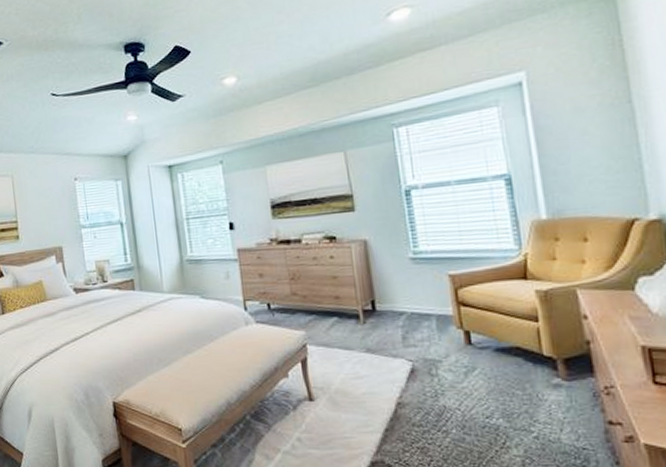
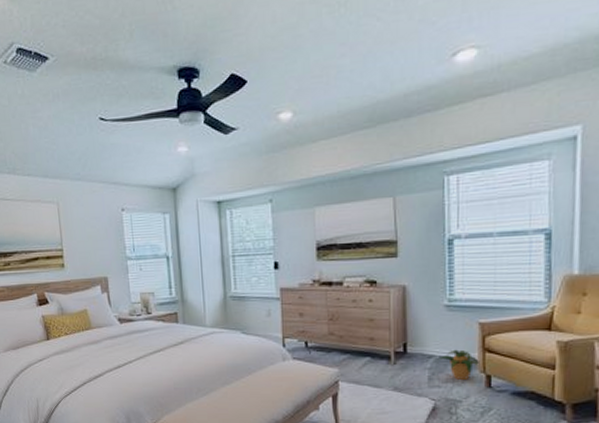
potted plant: none [411,304,455,337] -> present [439,349,479,379]

